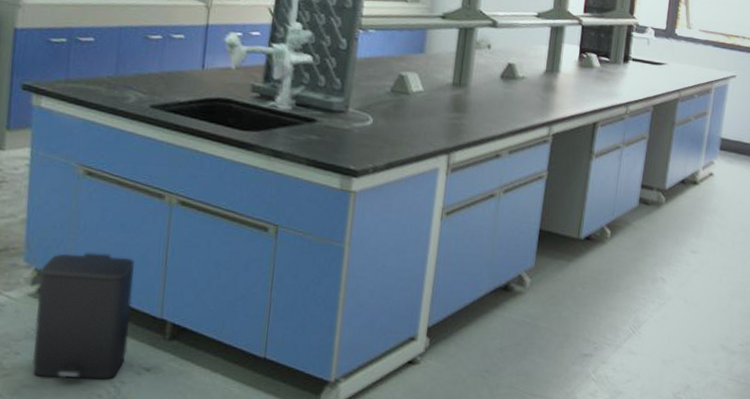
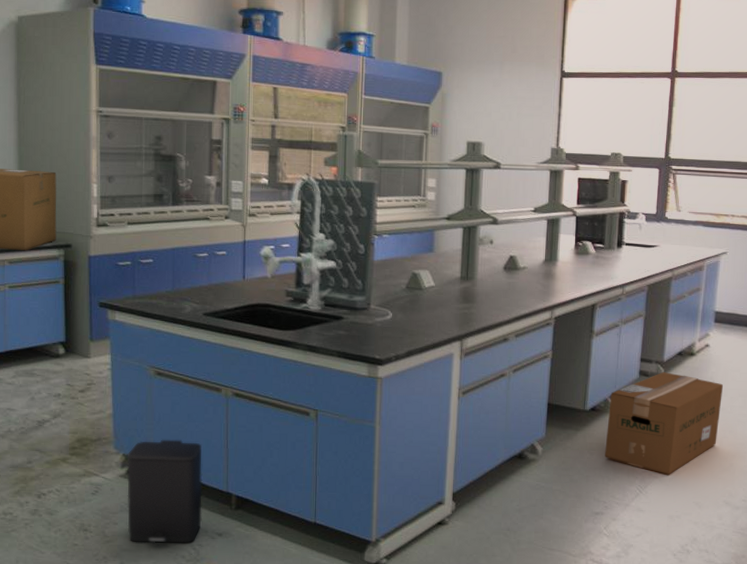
box: none [597,201,726,315] -> present [605,372,724,476]

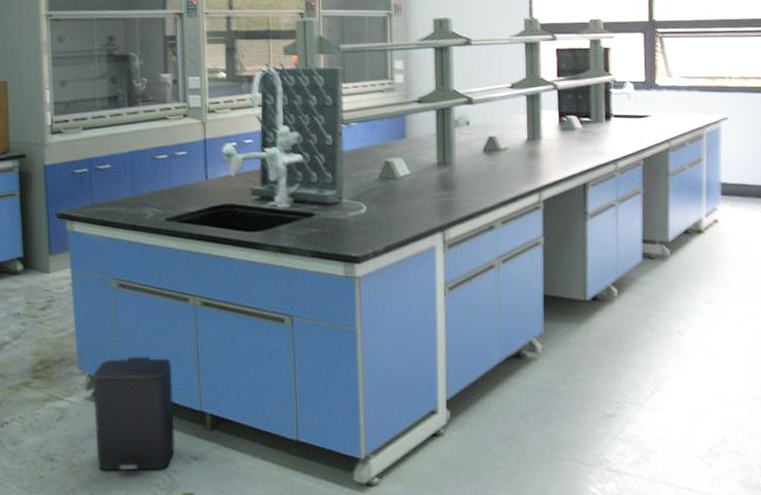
box: present [605,372,724,476] -> none [611,253,739,369]

